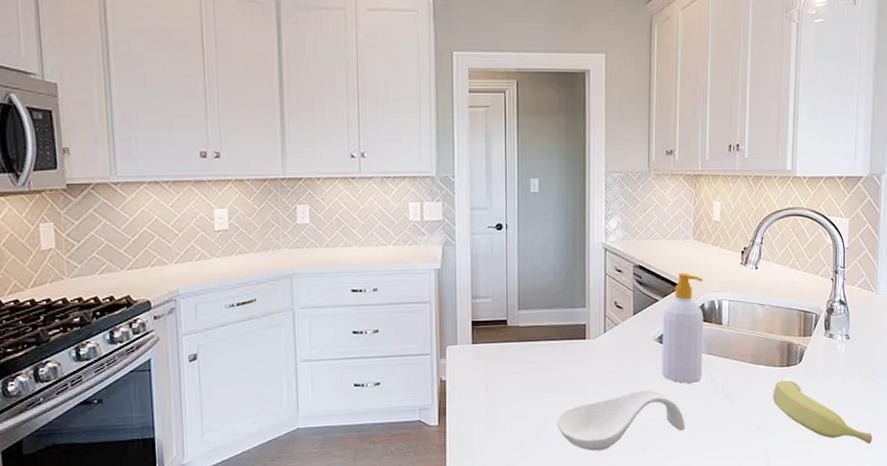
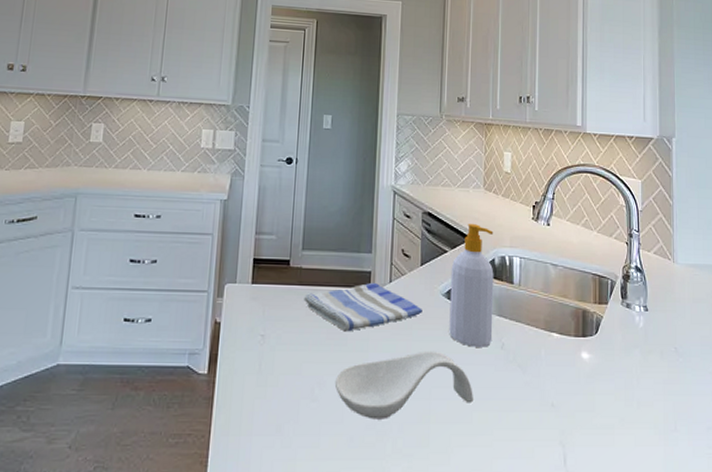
dish towel: none [523,333,636,379] -> present [303,282,422,332]
banana: present [772,380,873,445] -> none [568,353,679,438]

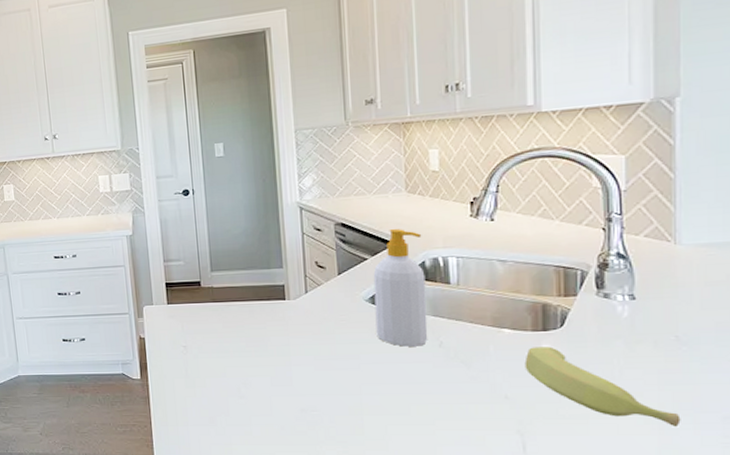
dish towel: present [303,282,422,332] -> none [219,294,344,340]
spoon rest: present [334,351,473,419] -> none [259,352,410,412]
banana: none [568,353,679,438] -> present [524,346,681,427]

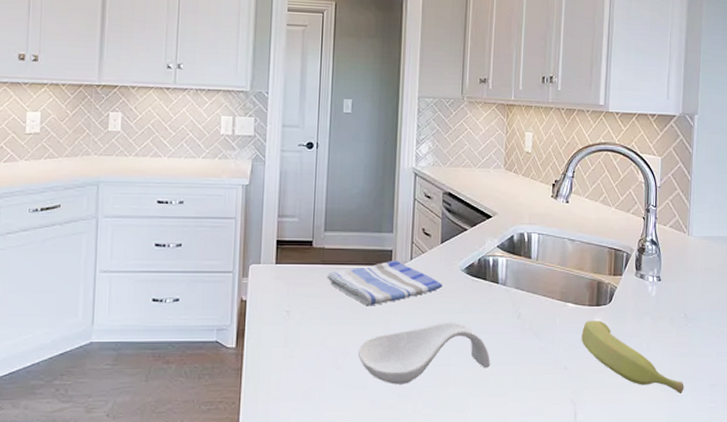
dish towel: none [219,294,344,340] -> present [326,260,442,306]
spoon rest: none [259,352,410,412] -> present [357,322,490,385]
soap bottle: present [373,228,428,347] -> none [468,202,513,318]

